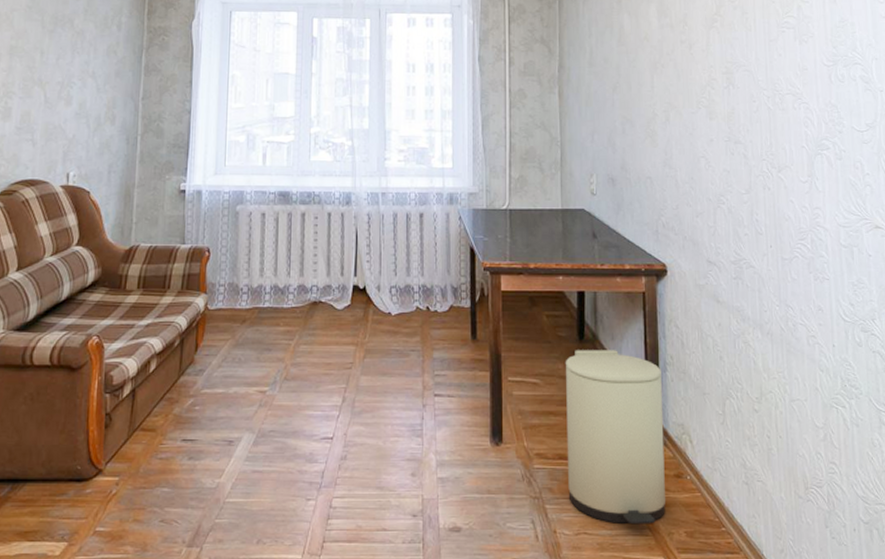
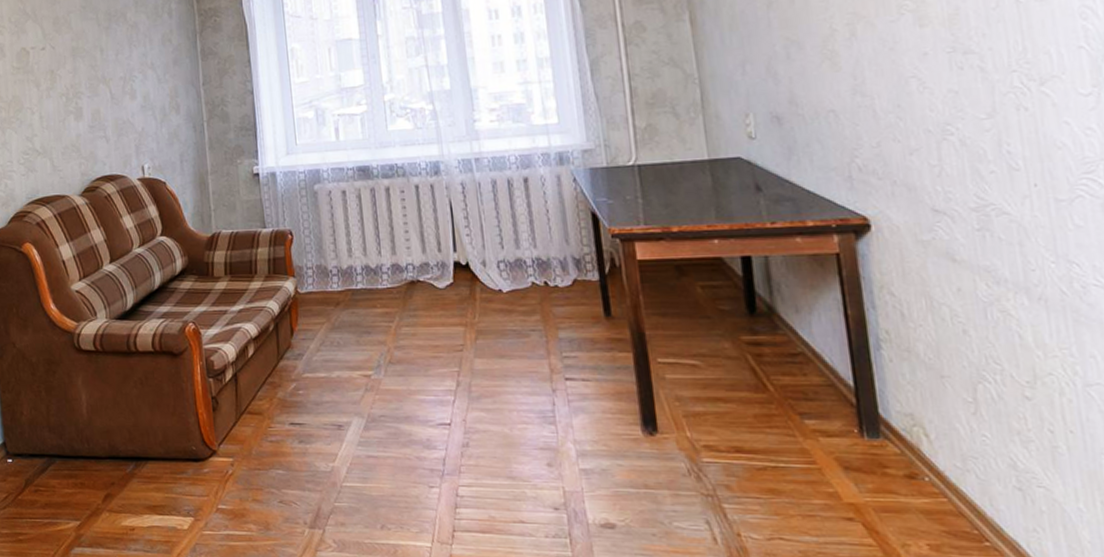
pedal bin: present [565,350,666,525] -> none [732,325,895,533]

